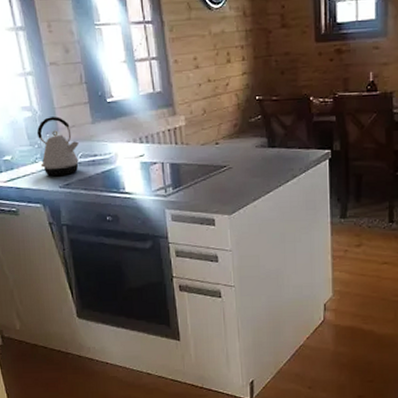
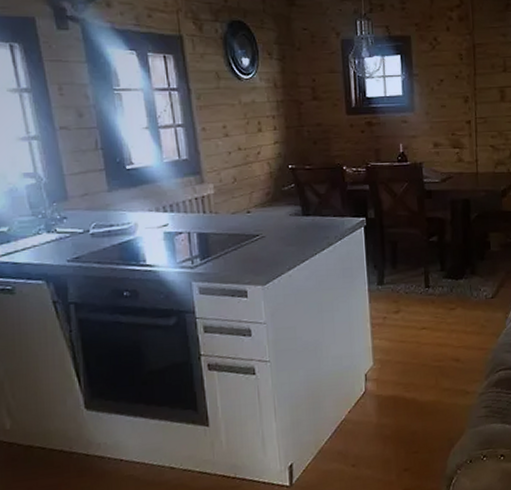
kettle: present [36,116,79,176] -> none [41,184,92,249]

